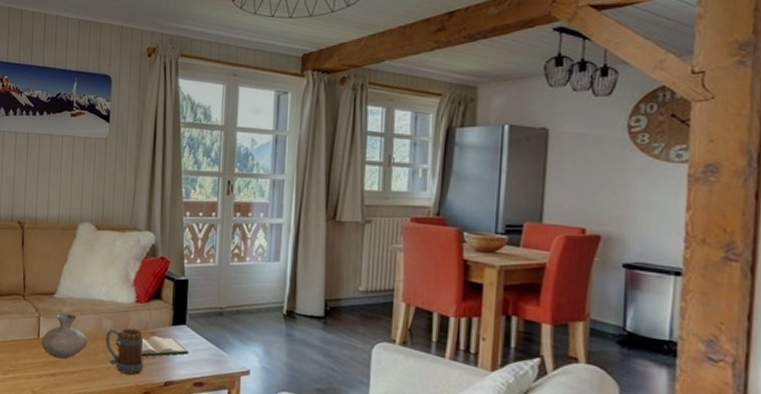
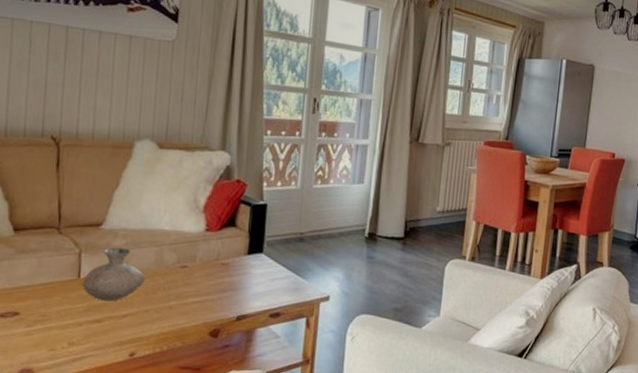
mug: present [105,327,144,375] -> none [166,260,214,312]
hardback book: present [115,335,189,357] -> none [180,267,266,291]

